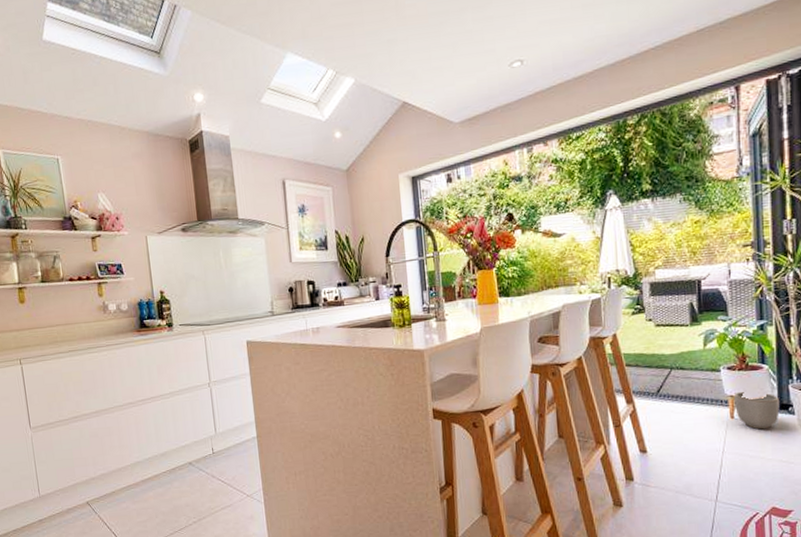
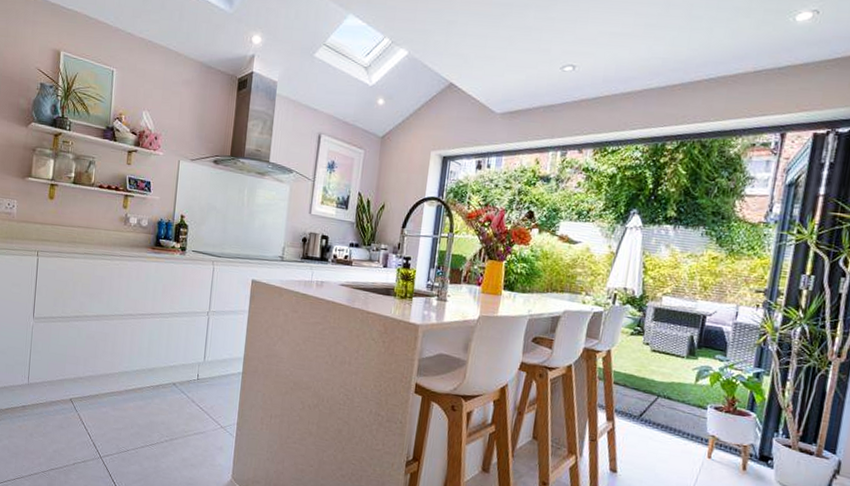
planter: present [734,392,780,430] -> none [714,434,761,477]

